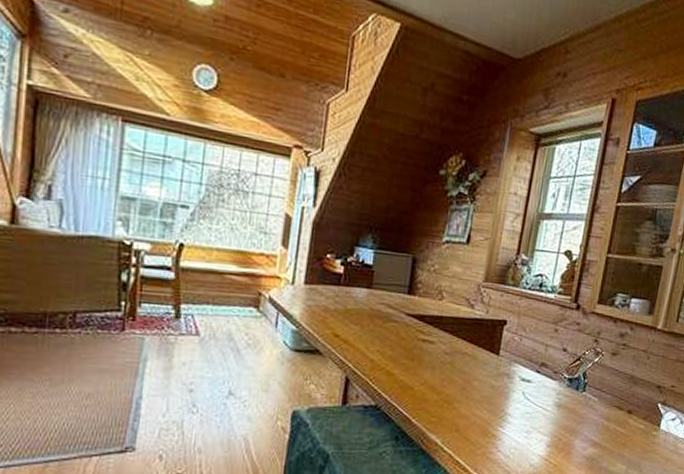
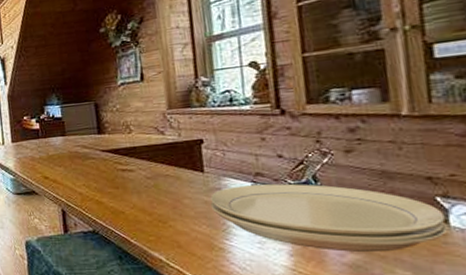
plate: none [495,374,660,448] -> present [210,183,448,253]

